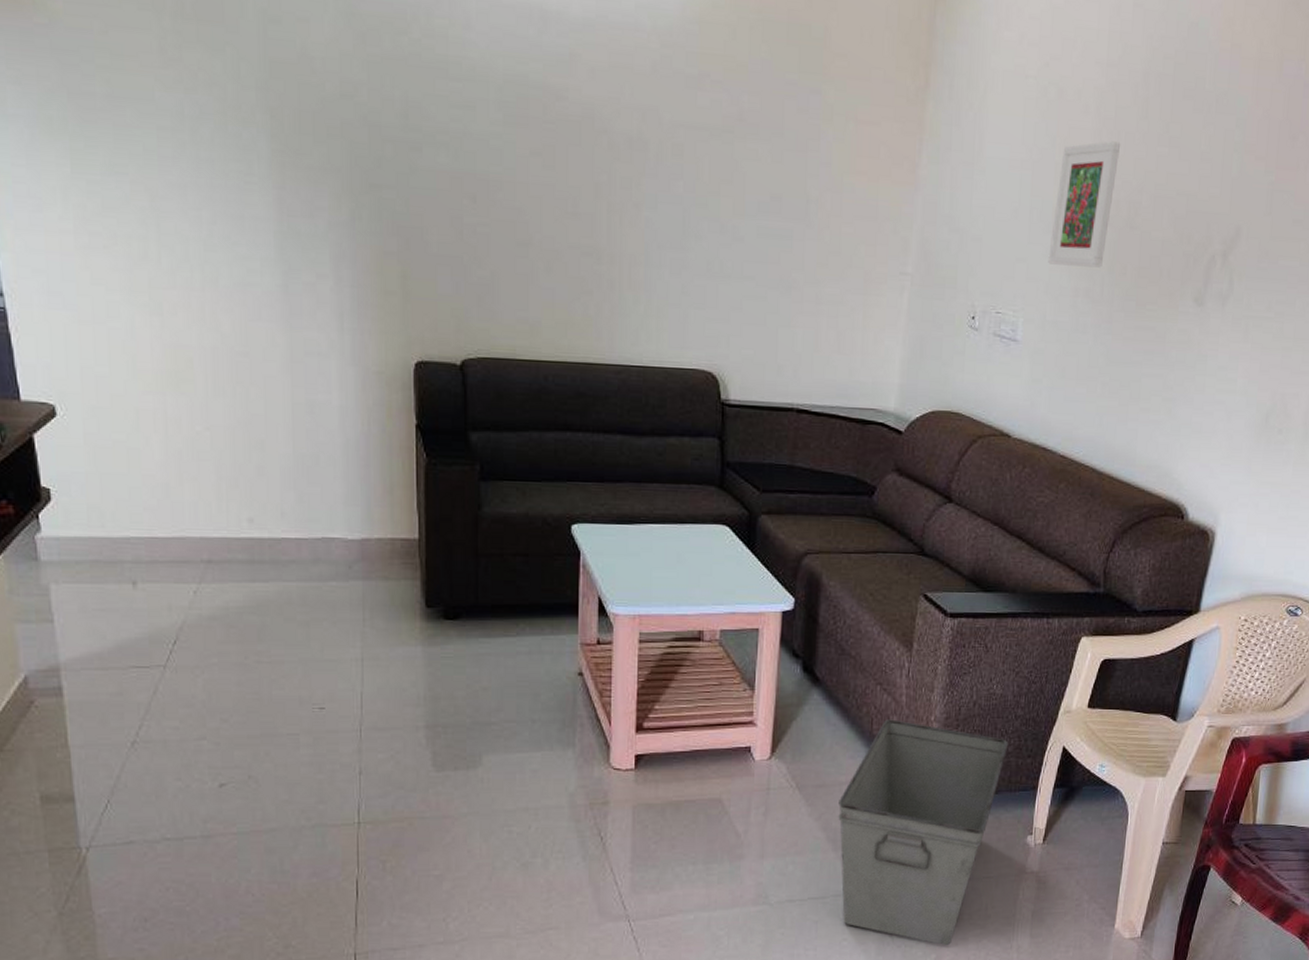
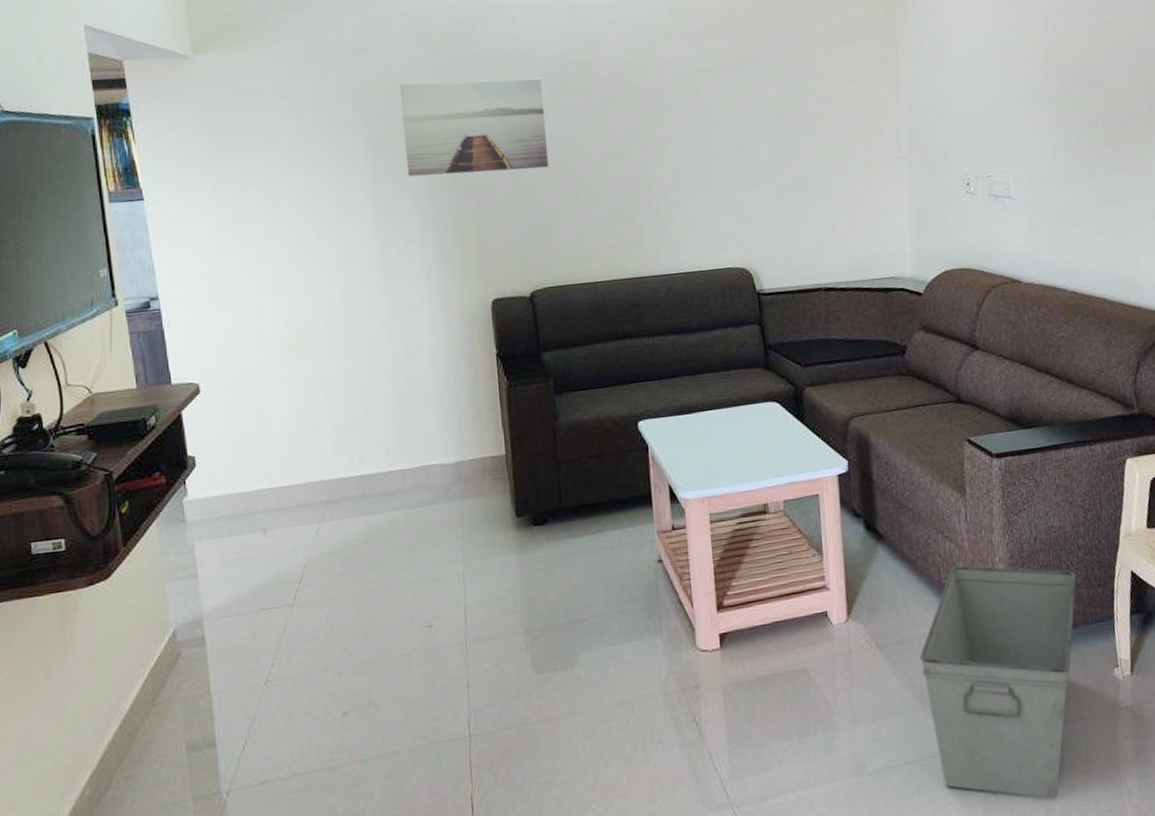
wall art: none [317,75,496,214] -> present [399,78,549,177]
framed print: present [1048,141,1121,268] -> none [1020,18,1075,128]

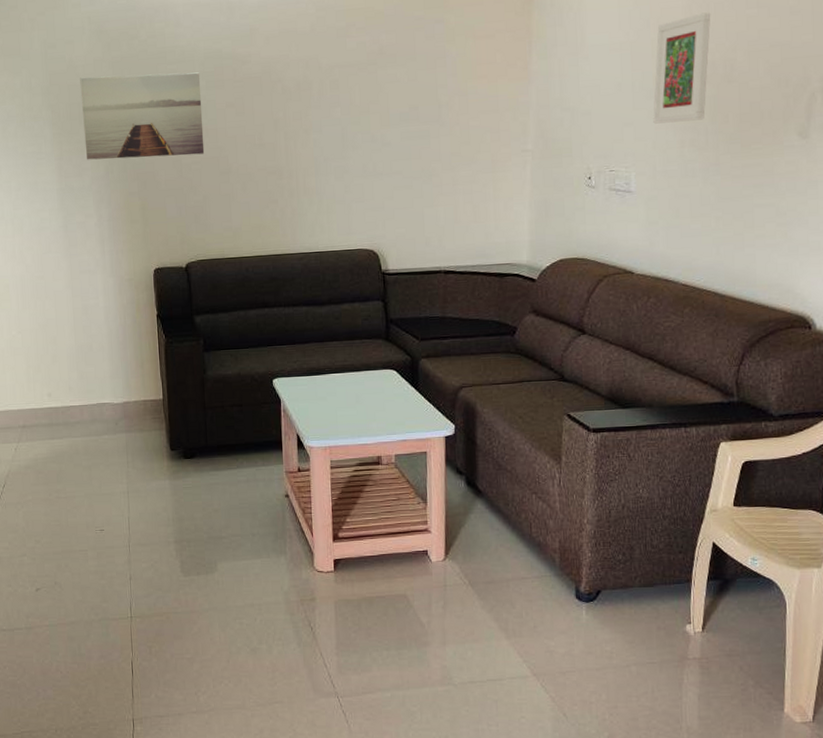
storage bin: present [920,565,1077,798] -> none [507,523,659,724]
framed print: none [1020,18,1075,128] -> present [653,12,711,124]

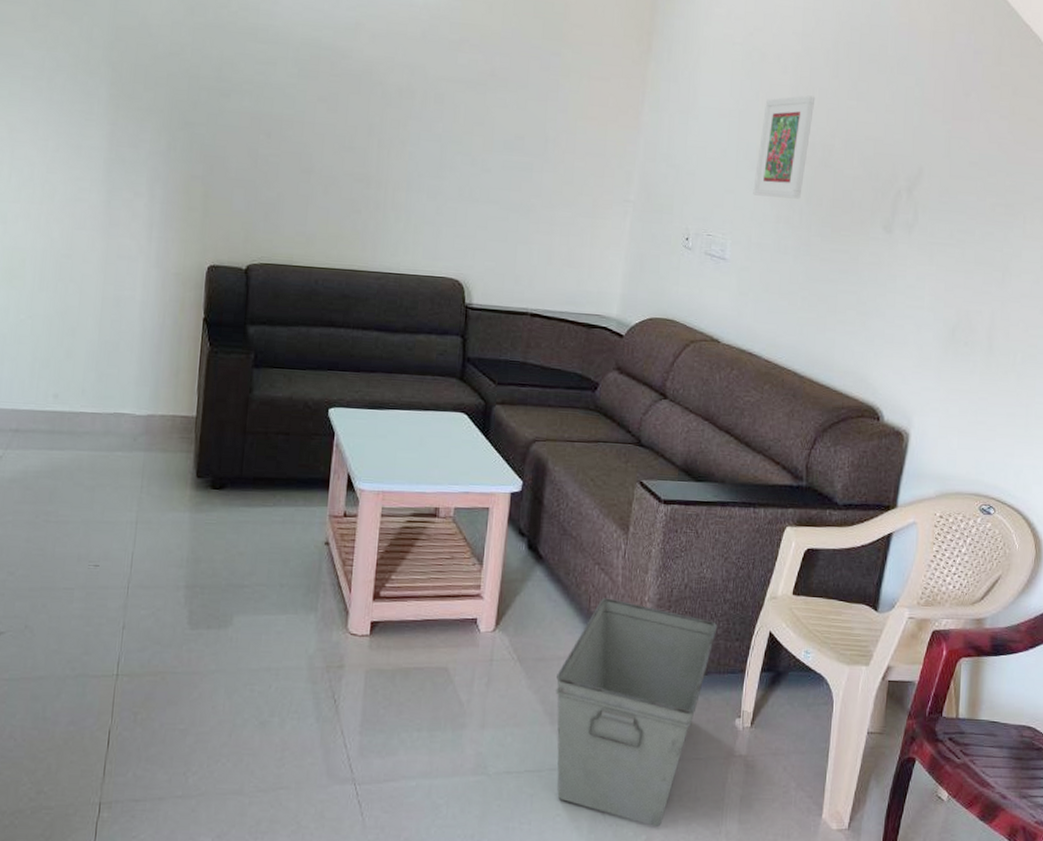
wall art: present [80,72,205,160] -> none [146,38,293,147]
storage bin: none [507,523,659,724] -> present [556,598,718,826]

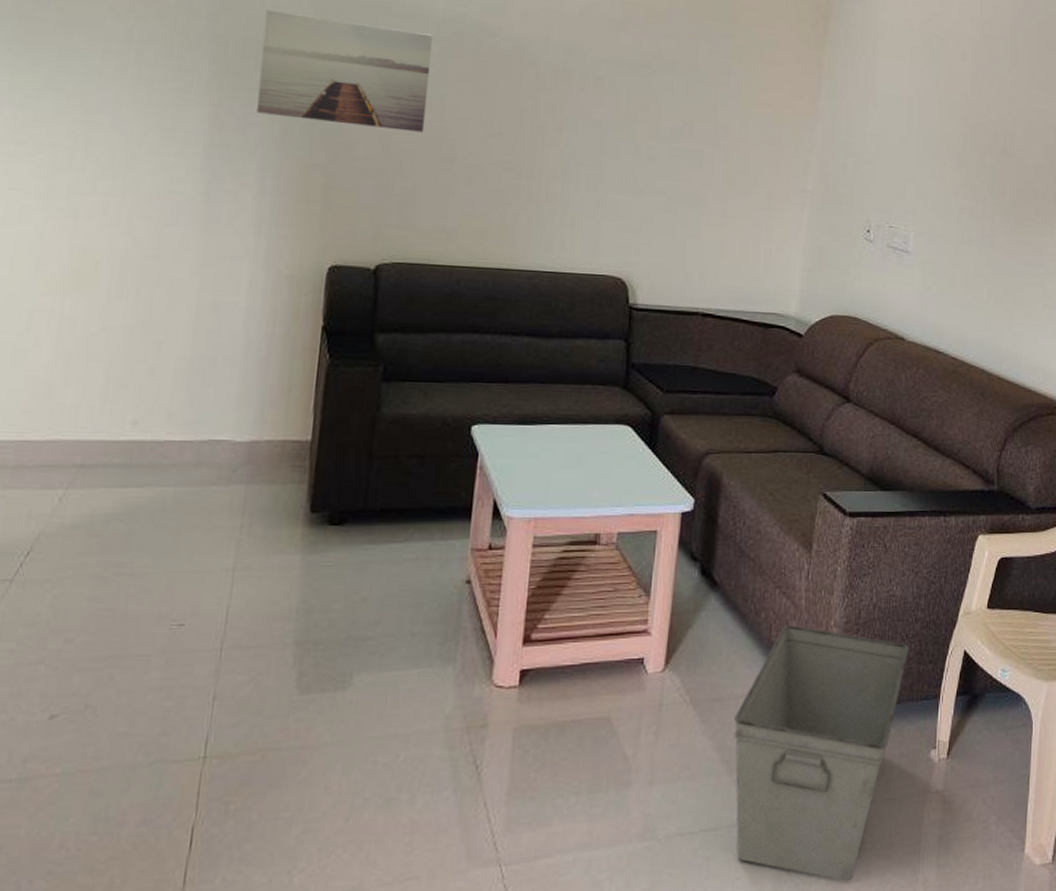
wall art: none [146,38,293,147] -> present [257,9,434,132]
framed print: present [753,95,816,199] -> none [935,83,996,189]

